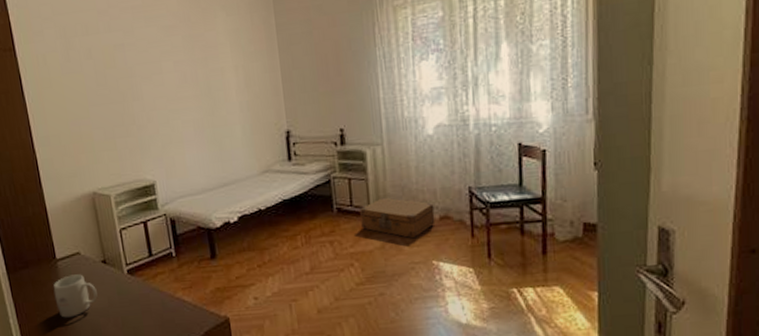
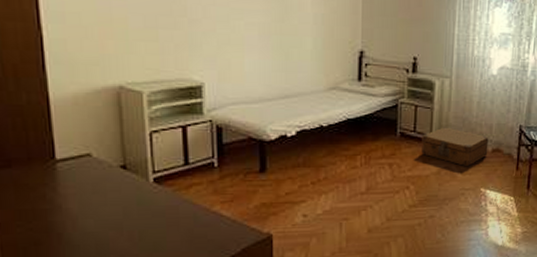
mug: present [53,274,98,318] -> none [46,179,109,230]

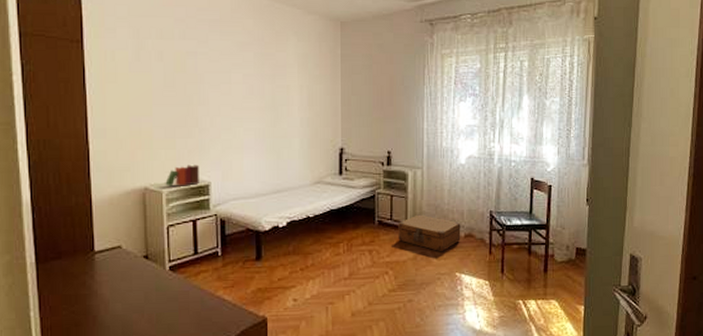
books: none [146,61,189,87] -> present [165,164,199,187]

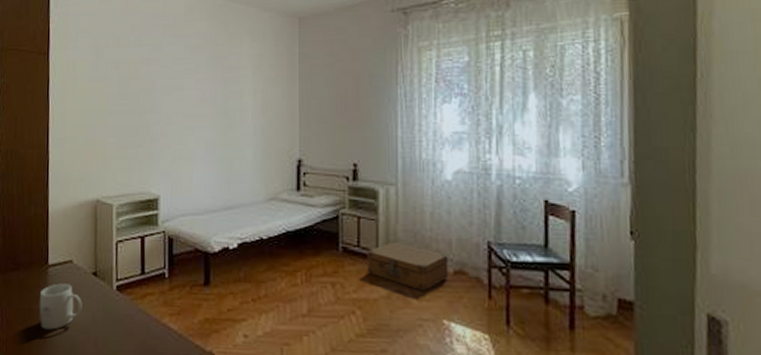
mug: none [86,268,134,313] -> present [39,283,82,330]
books: present [165,164,199,187] -> none [116,176,149,199]

